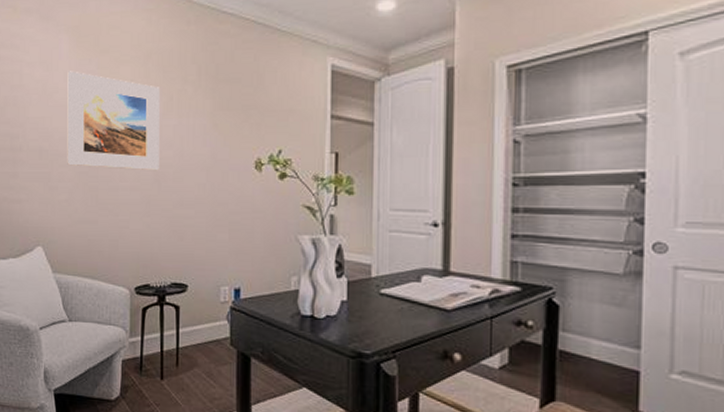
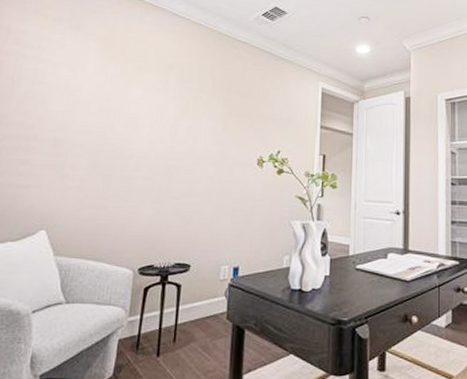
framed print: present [67,71,160,171] -> none [82,73,178,164]

